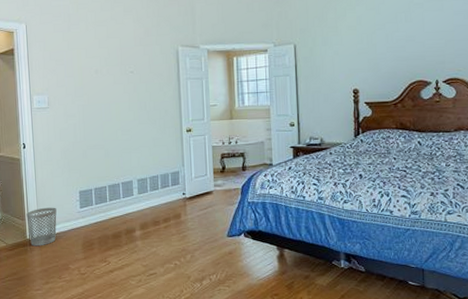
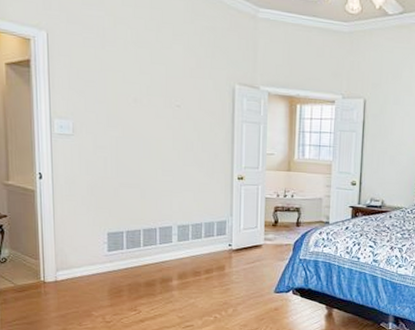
wastebasket: present [26,207,57,247] -> none [41,247,79,290]

